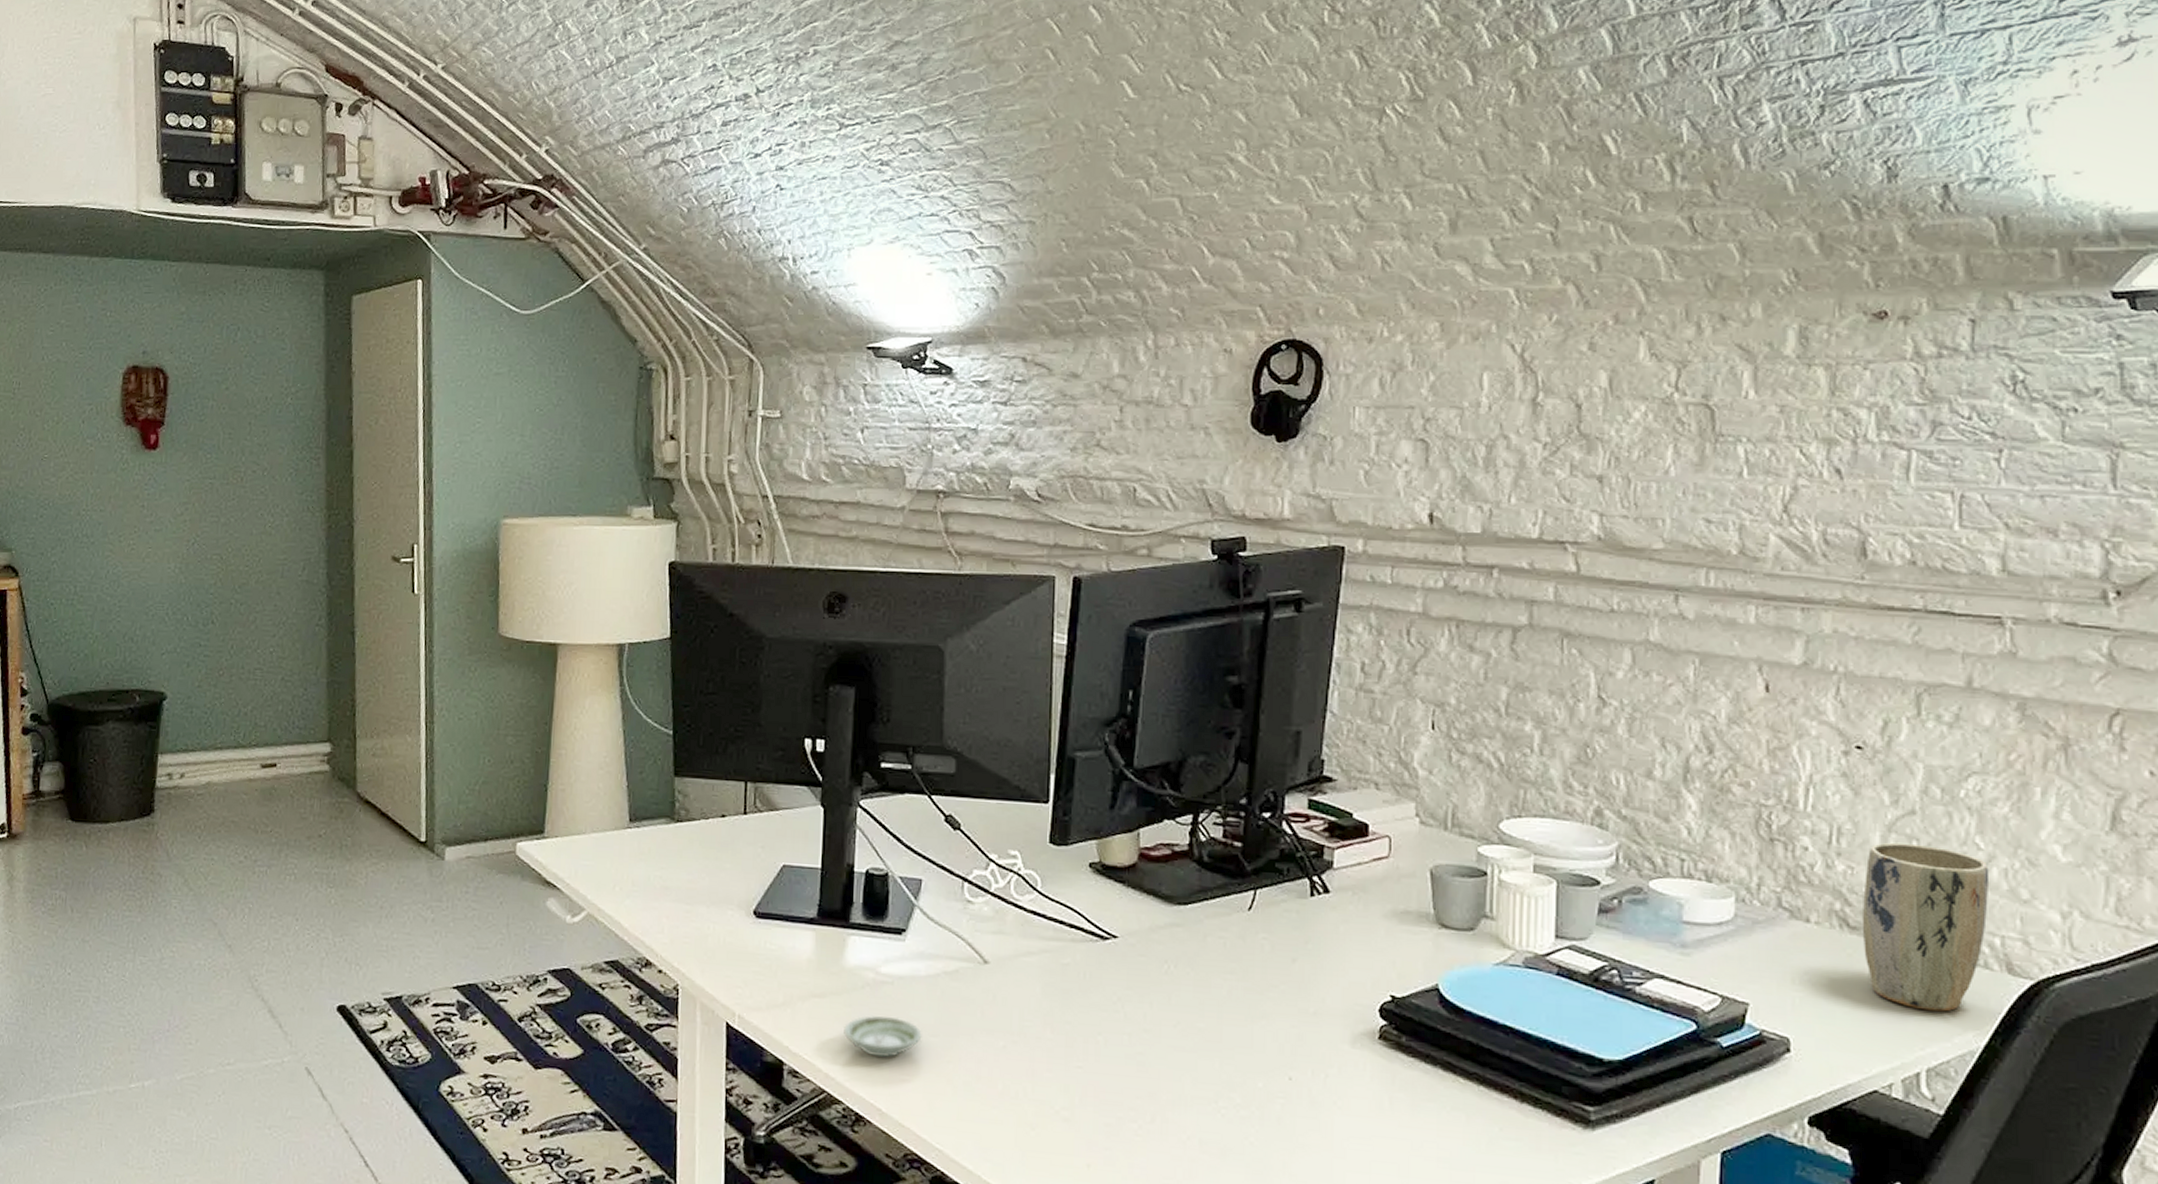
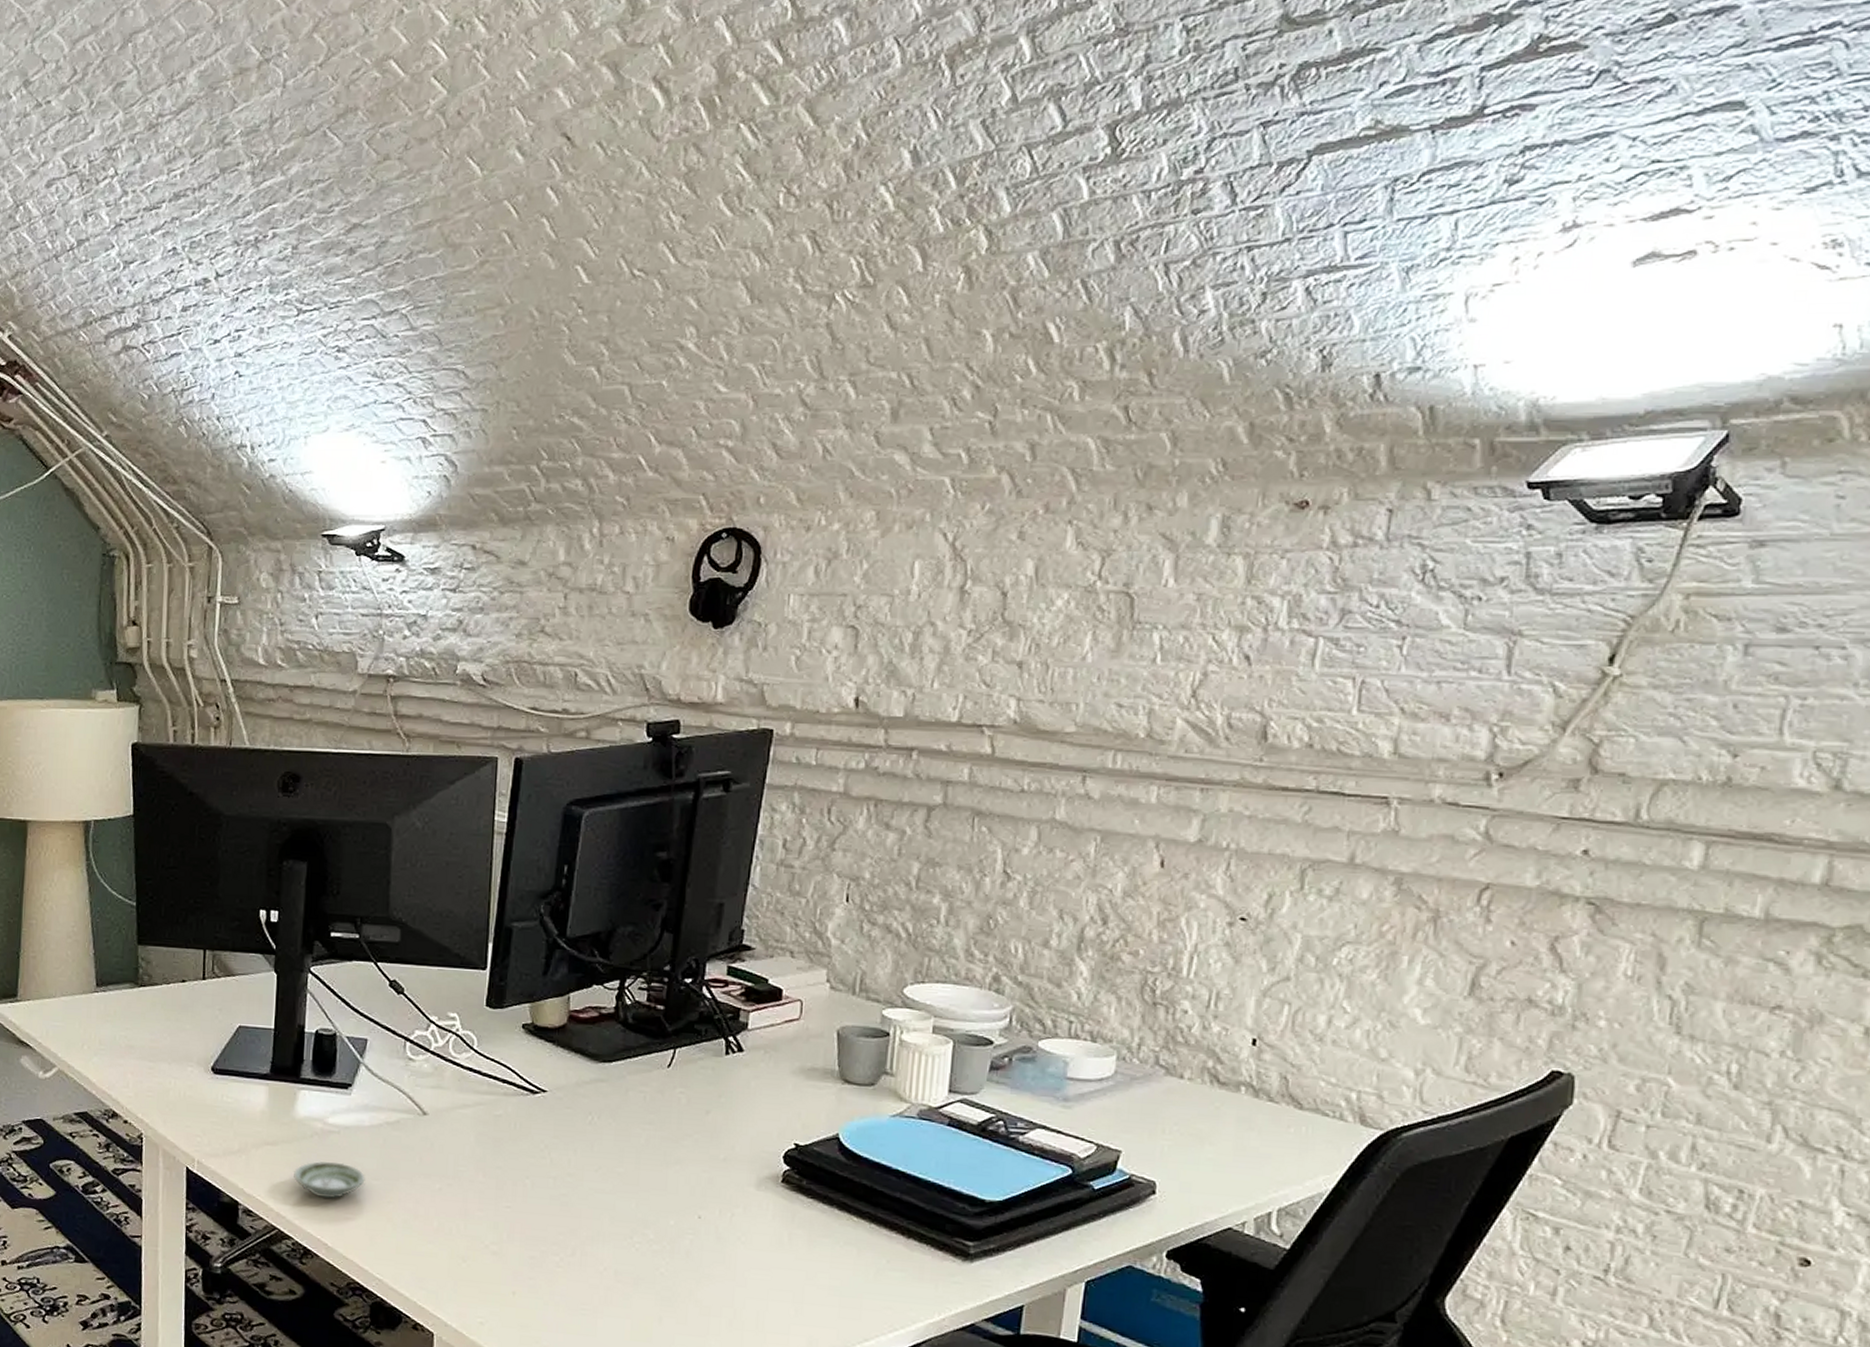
plant pot: present [1862,842,1990,1012] -> none [1230,1006,1353,1159]

